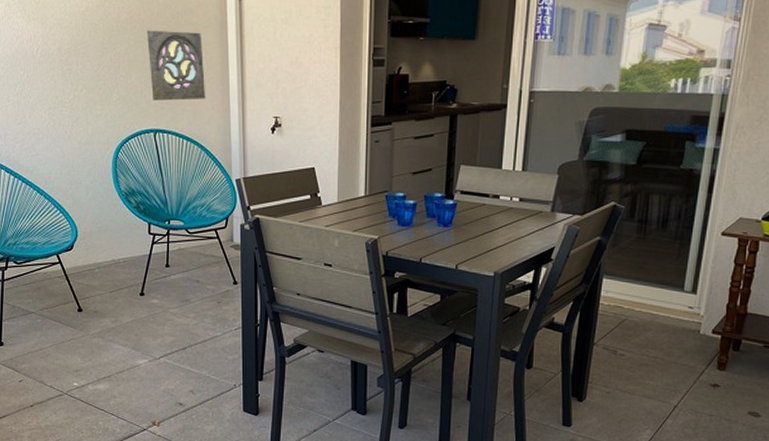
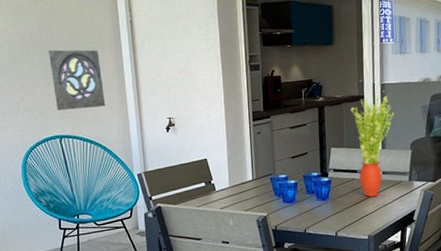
potted plant: none [489,105,542,227] -> present [351,95,394,197]

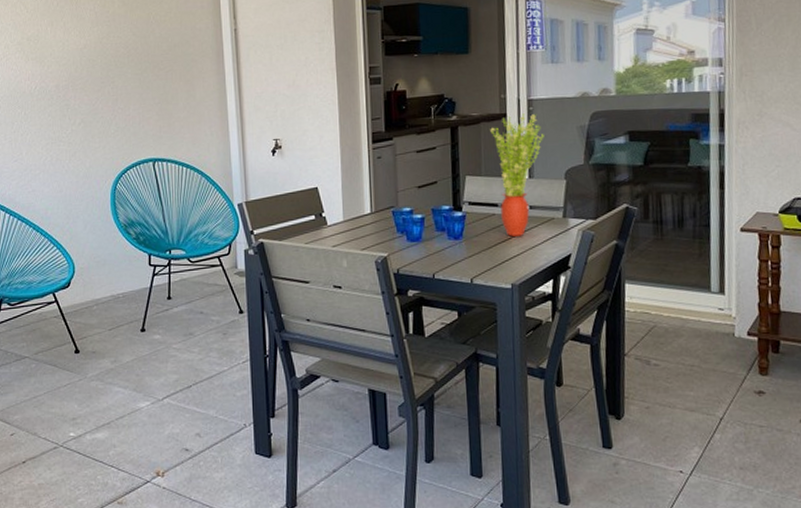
wall ornament: present [49,50,106,110] -> none [144,62,205,130]

